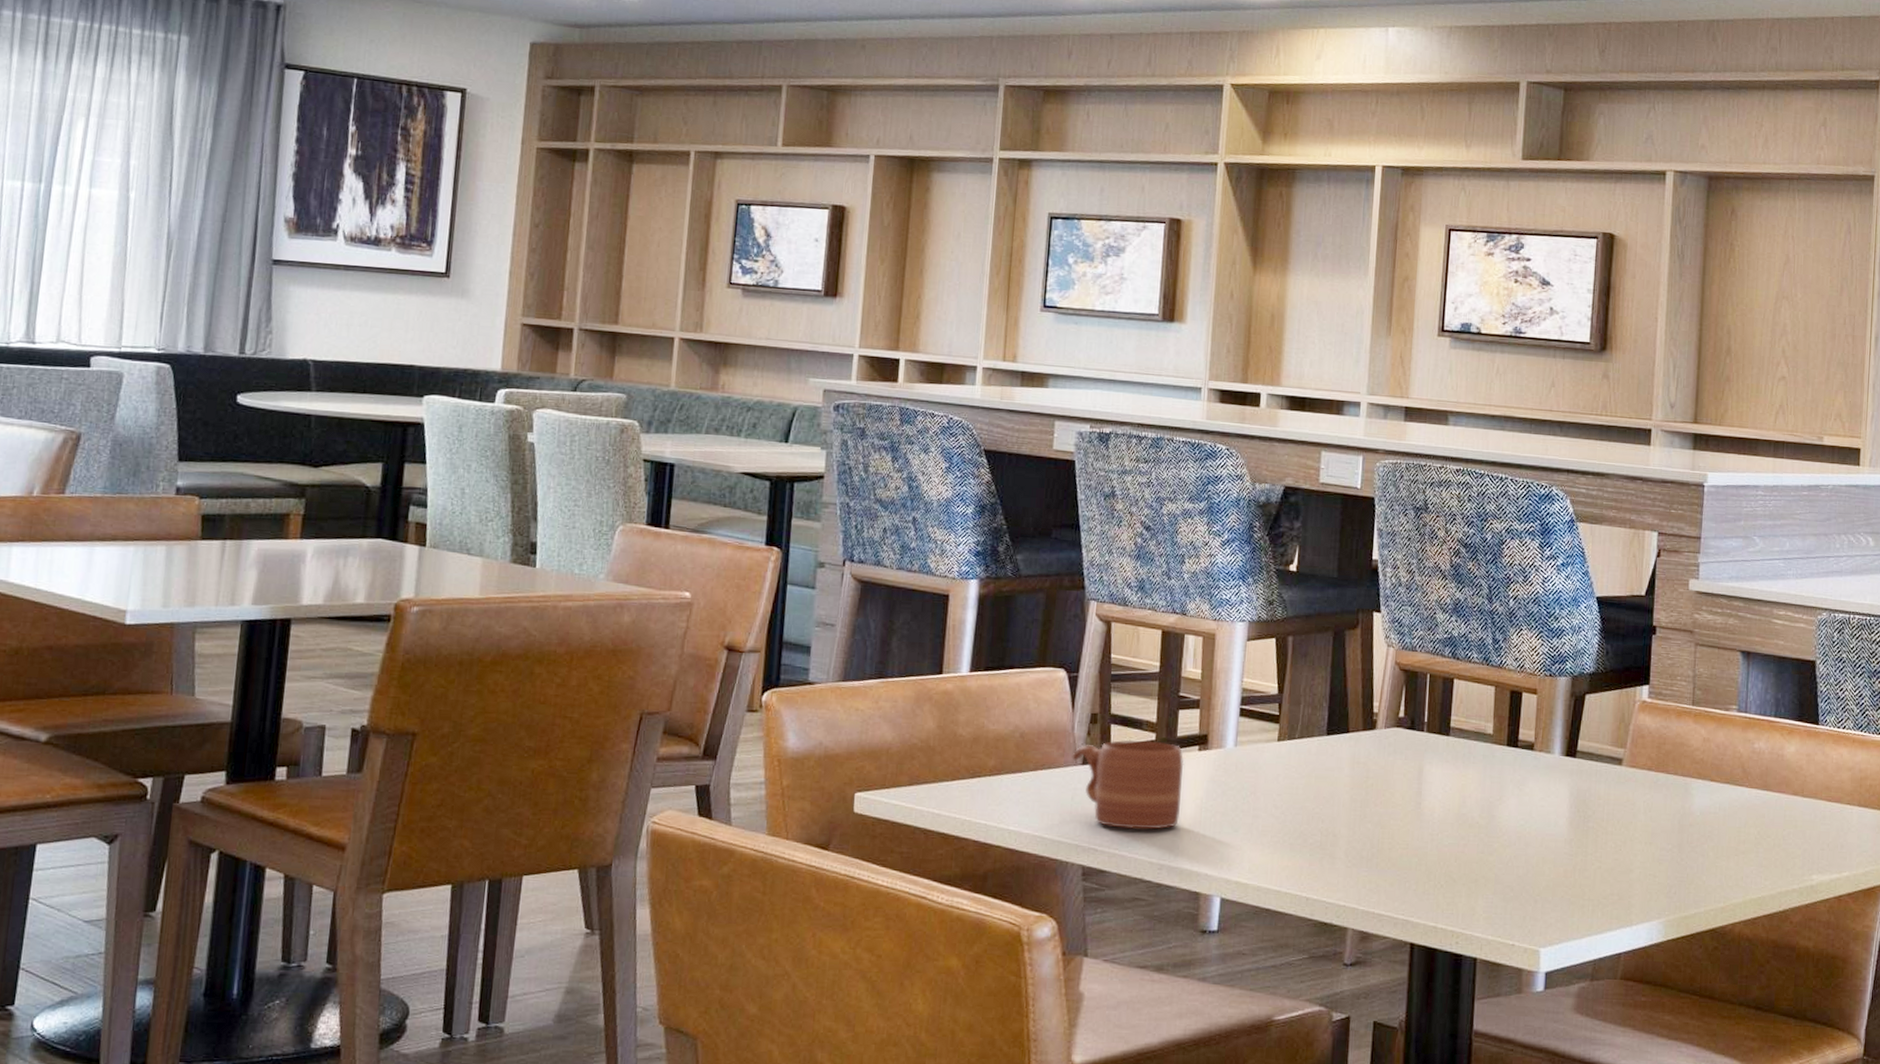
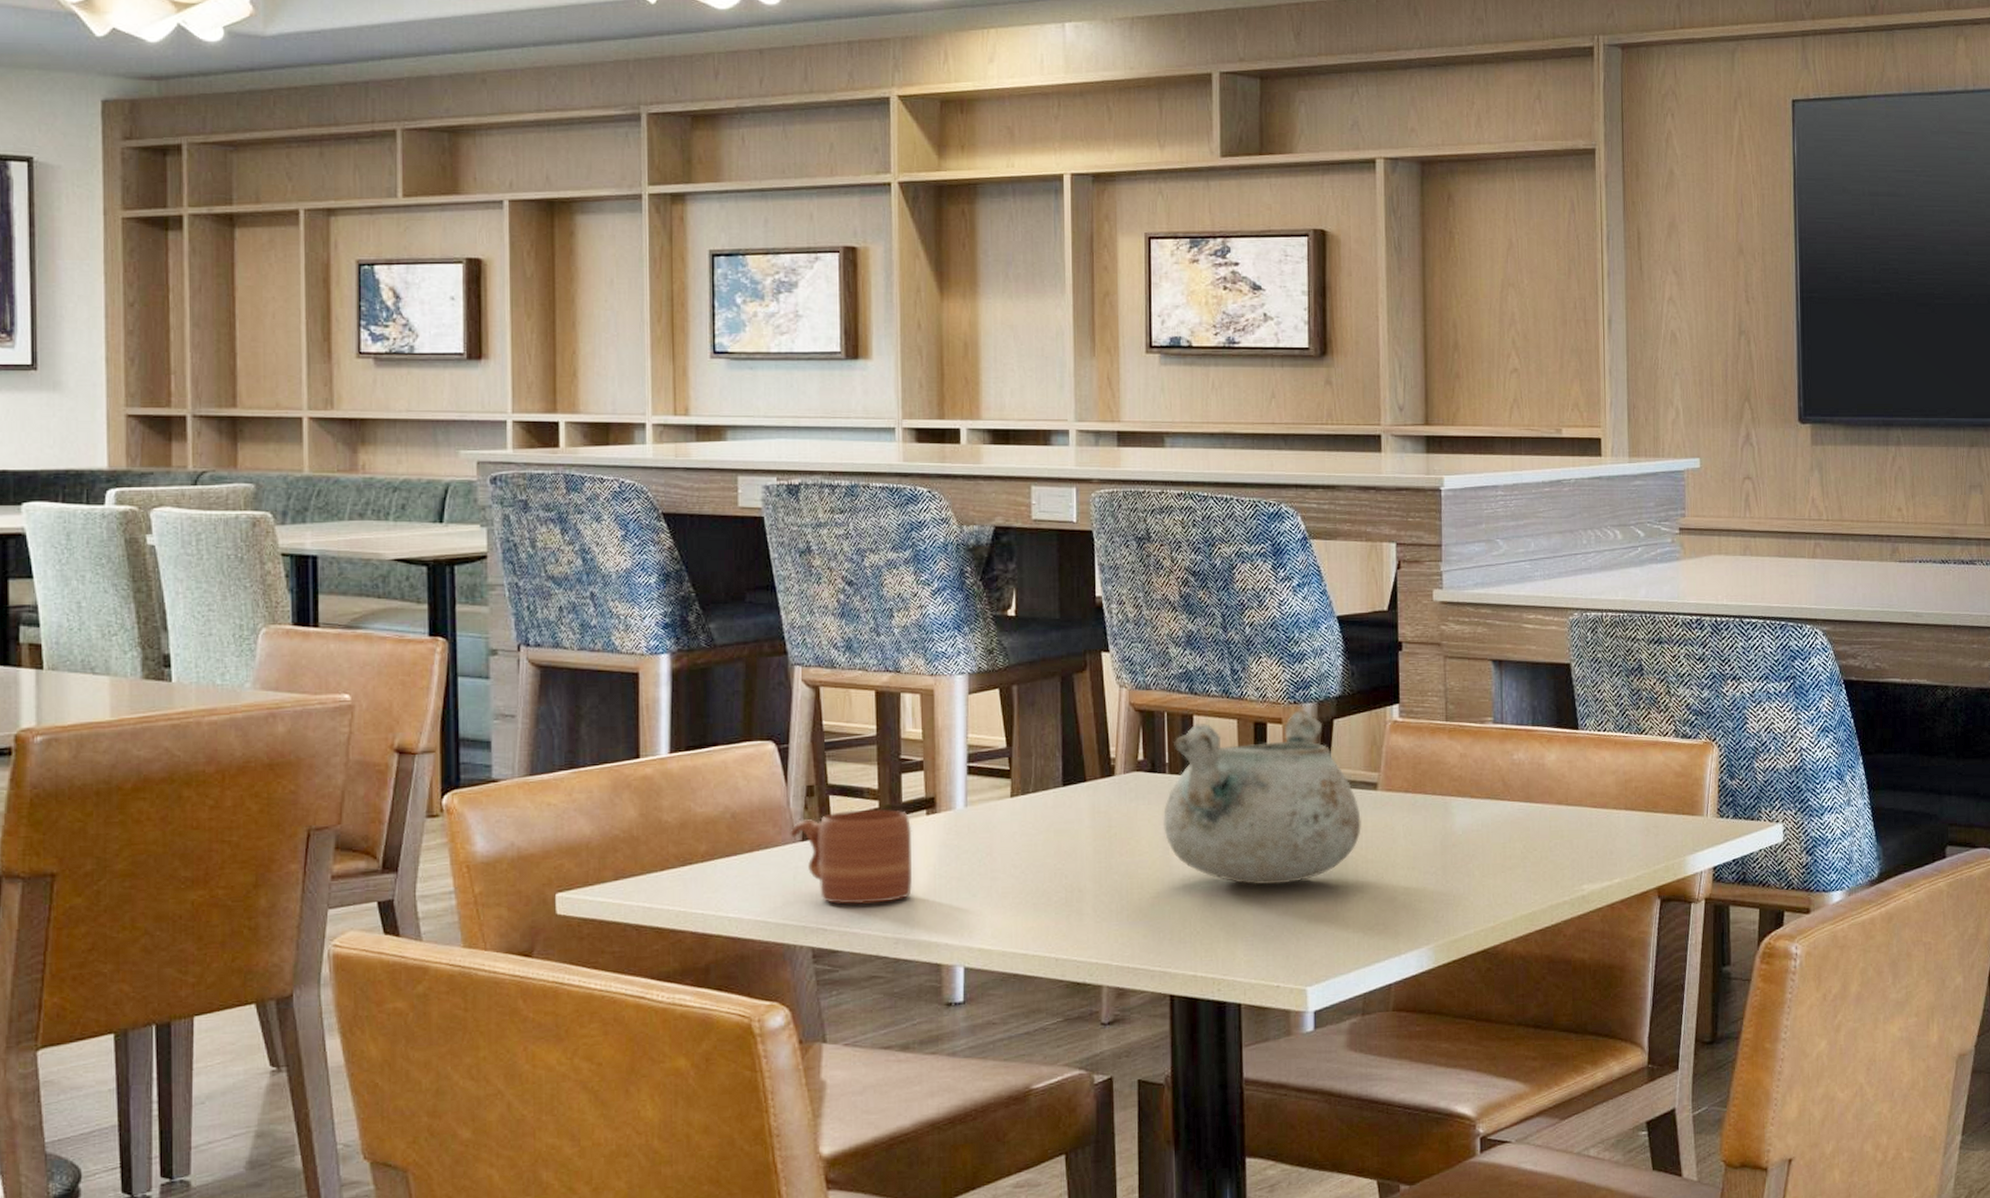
decorative bowl: none [1417,683,1605,848] -> present [1163,710,1361,886]

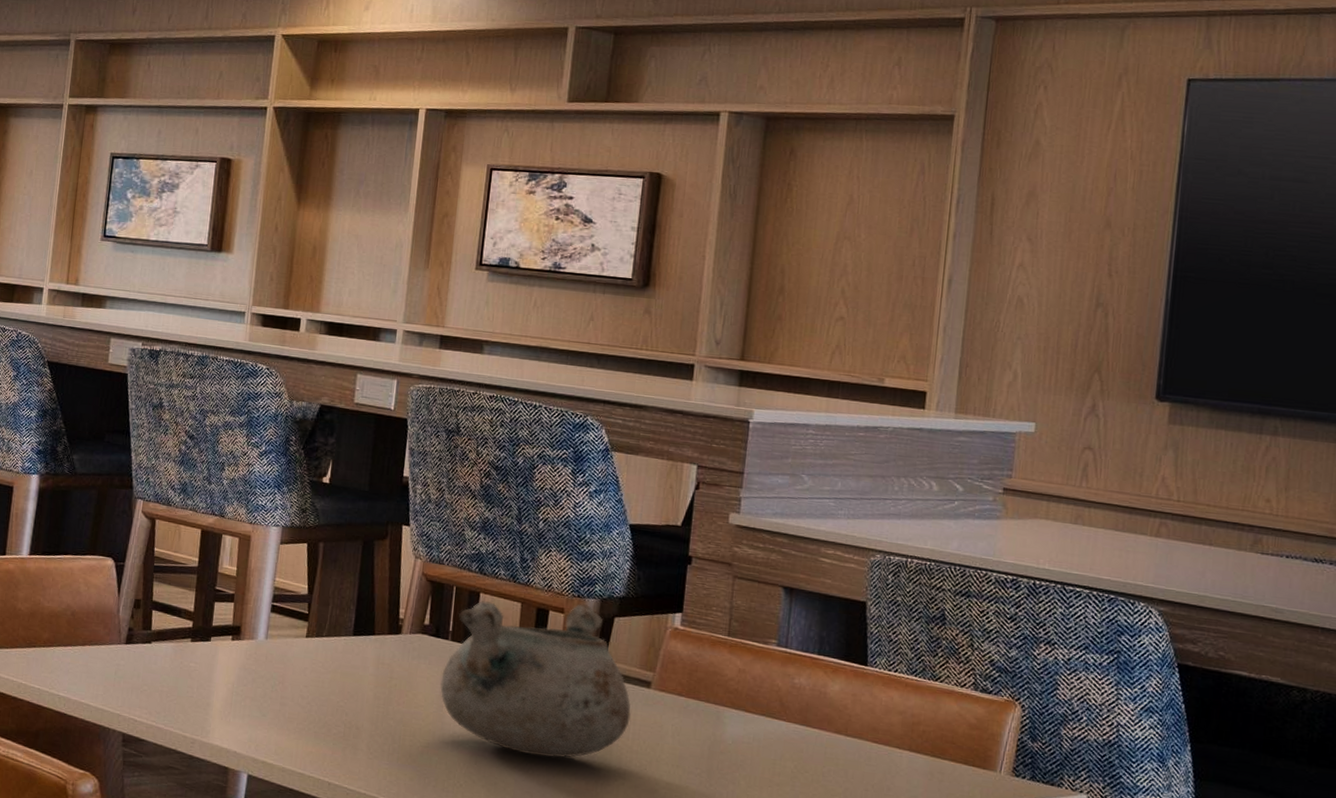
mug: present [790,809,912,904] -> none [116,625,218,707]

